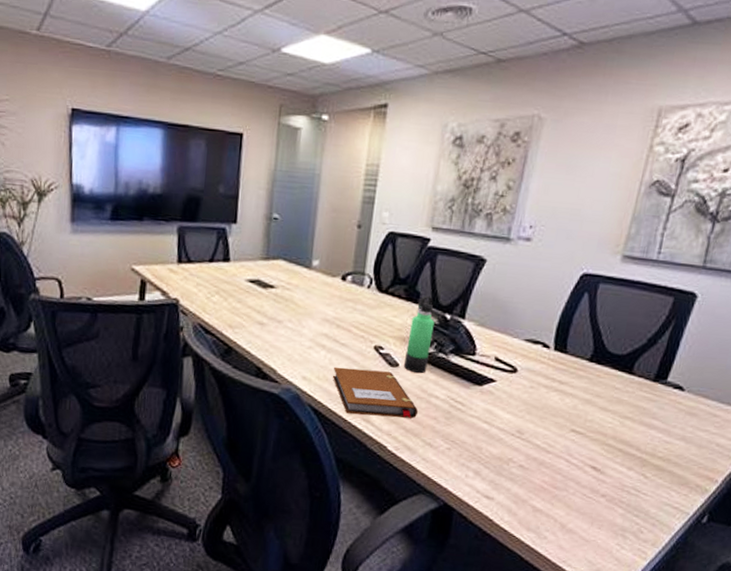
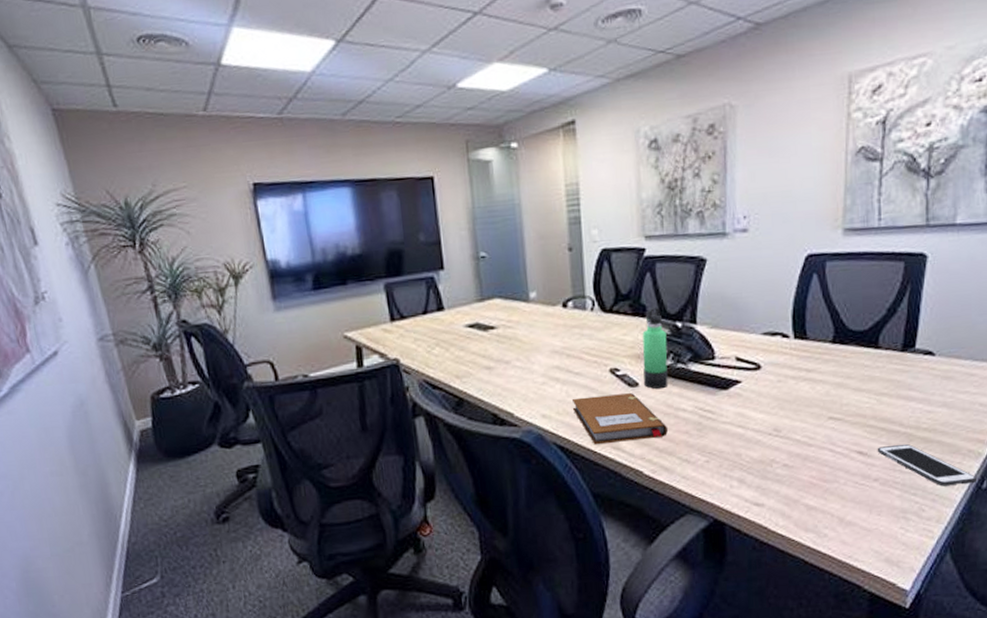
cell phone: none [610,466,699,517] -> present [877,443,978,487]

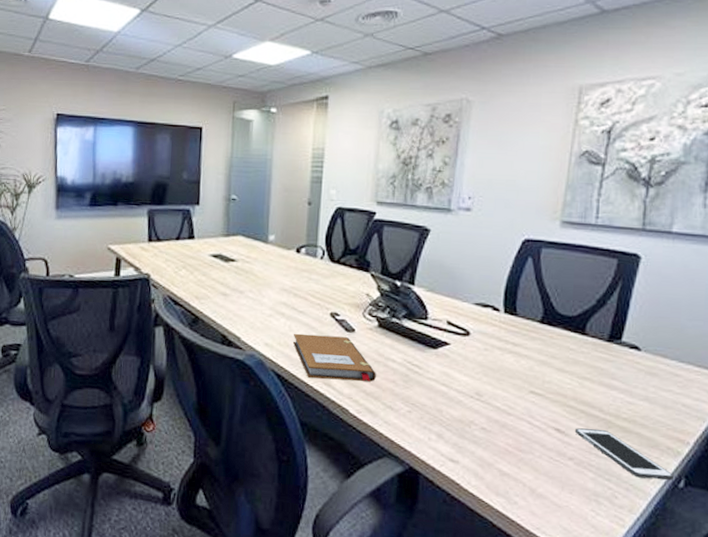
thermos bottle: present [642,307,668,390] -> none [359,264,386,338]

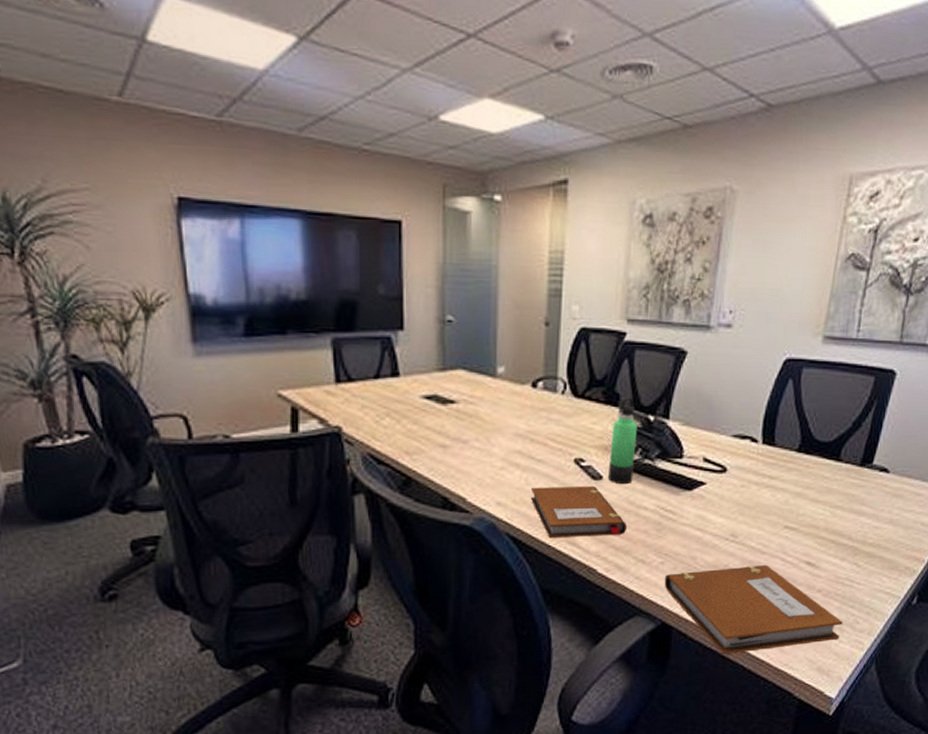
thermos bottle: none [359,264,386,338] -> present [607,397,638,485]
notebook: none [411,422,599,512] -> present [664,565,843,654]
cell phone: present [574,428,675,481] -> none [824,557,909,601]

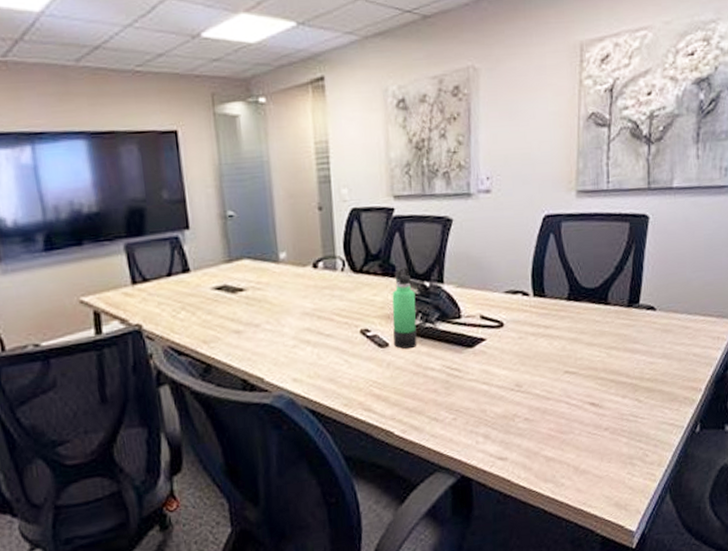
notebook: present [530,486,627,537] -> none [322,354,417,407]
notebook: present [664,565,843,654] -> none [458,410,633,500]

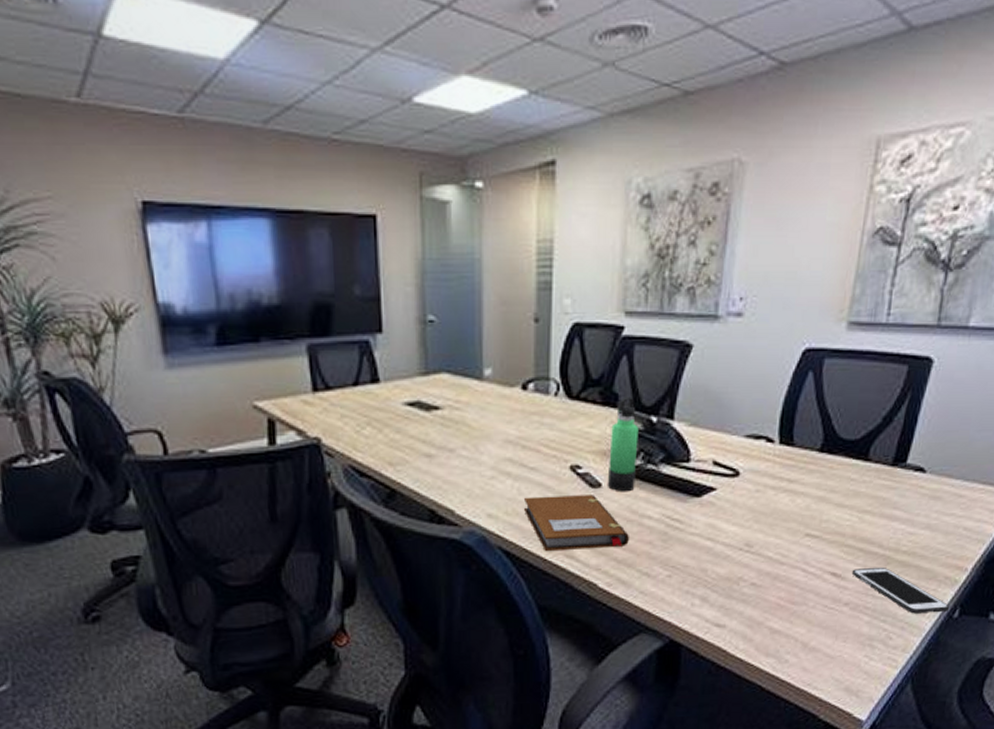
notebook: none [322,354,417,407] -> present [523,495,629,551]
cell phone: none [607,394,692,432] -> present [851,566,950,614]

